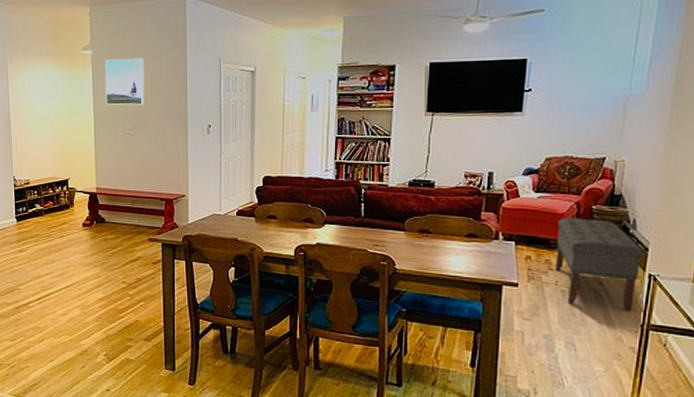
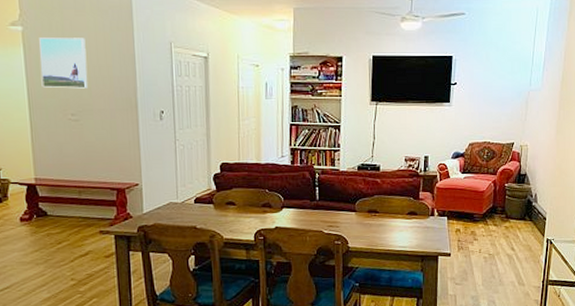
bench: present [554,218,644,312] -> none [478,194,543,271]

